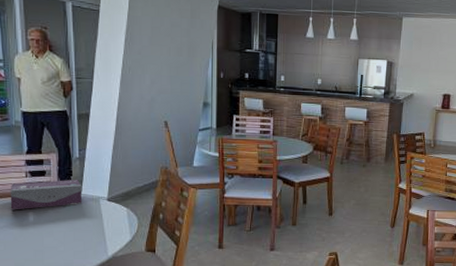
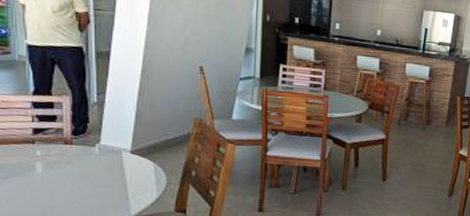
tissue box: present [10,179,81,210] -> none [13,127,100,159]

